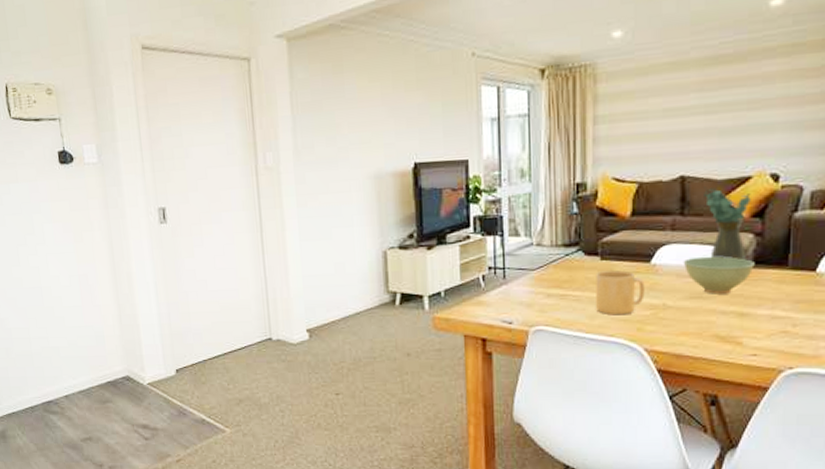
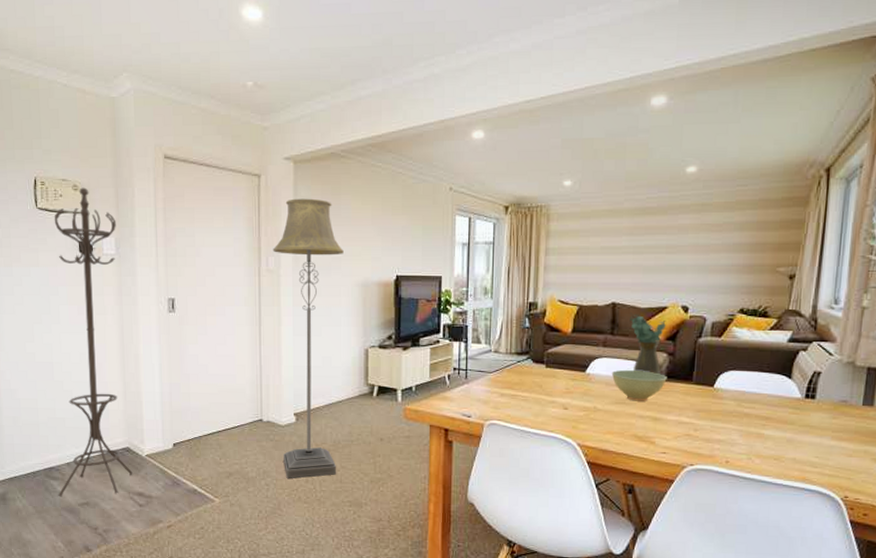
coatrack: none [29,90,135,433] -> present [54,187,133,497]
floor lamp: none [269,80,360,403] -> present [272,198,344,478]
mug: present [596,270,645,316] -> none [540,377,580,415]

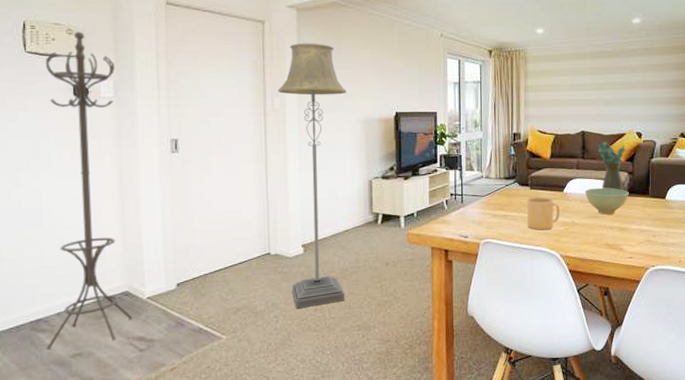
mug: none [540,377,580,415] -> present [527,197,560,231]

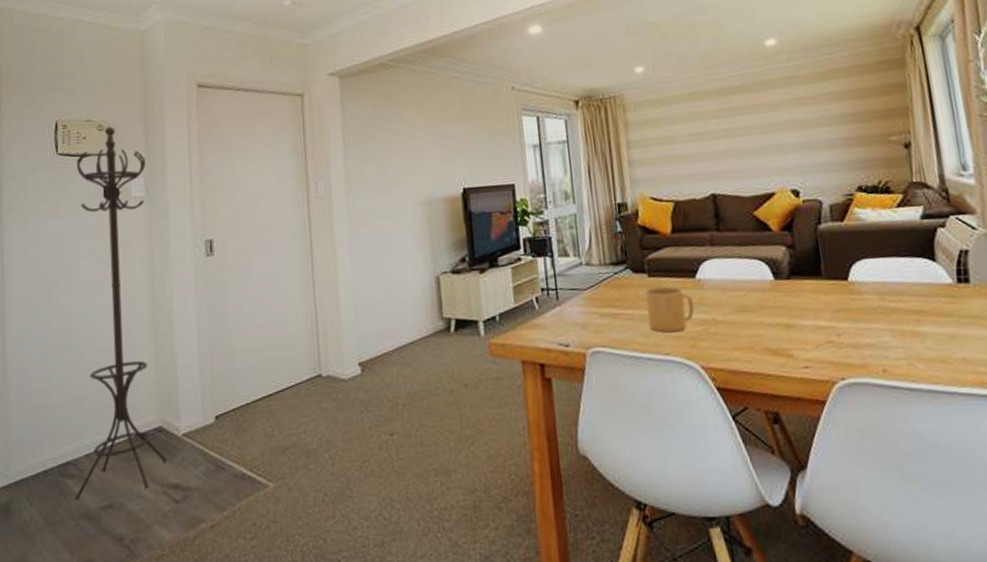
floor lamp: present [277,43,346,309] -> none [321,113,416,447]
bowl: present [584,187,629,215] -> none [725,269,792,307]
vase: present [596,139,625,191] -> none [734,203,783,273]

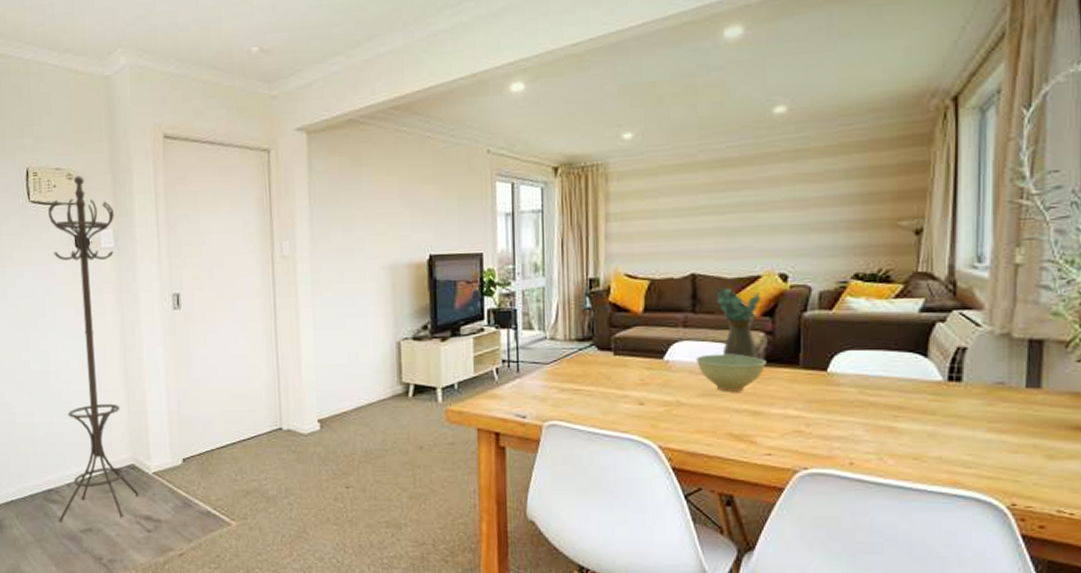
mug: present [645,286,695,333] -> none [609,366,658,412]
bowl: none [725,269,792,307] -> present [695,353,766,392]
vase: none [734,203,783,273] -> present [714,285,760,359]

